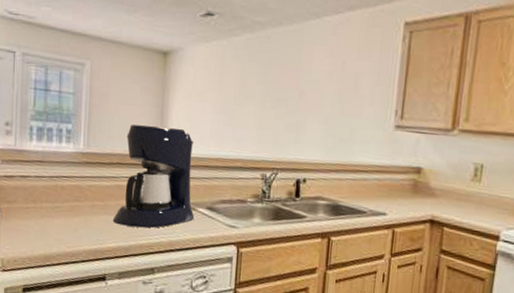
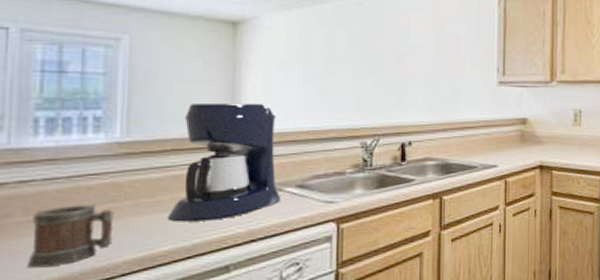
mug: none [26,199,78,246] -> present [27,204,114,268]

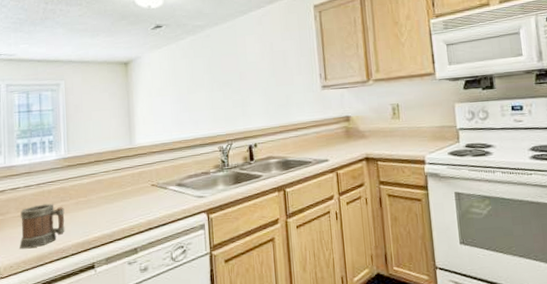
coffee maker: present [167,102,281,222] -> none [95,121,167,215]

